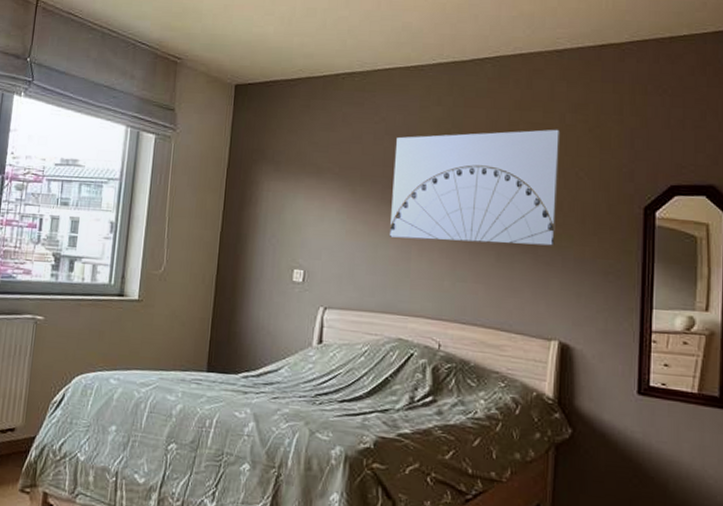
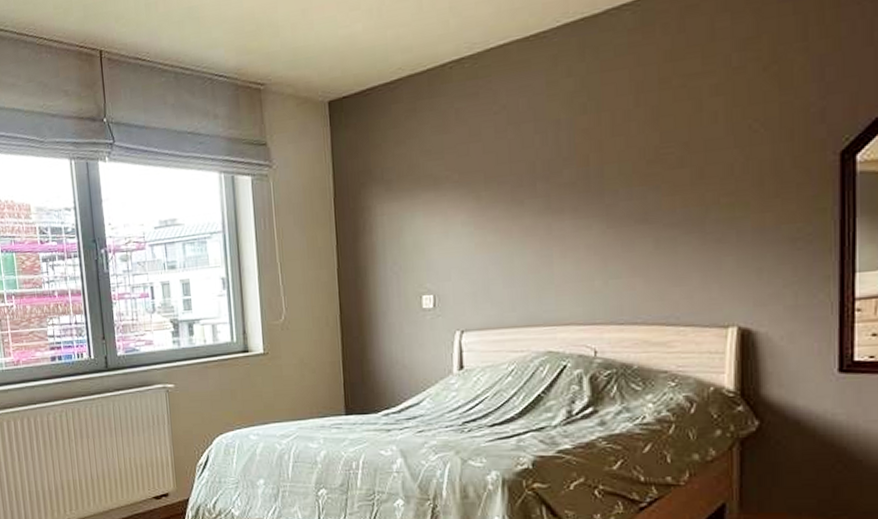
wall art: present [390,129,561,246] -> none [521,75,727,242]

